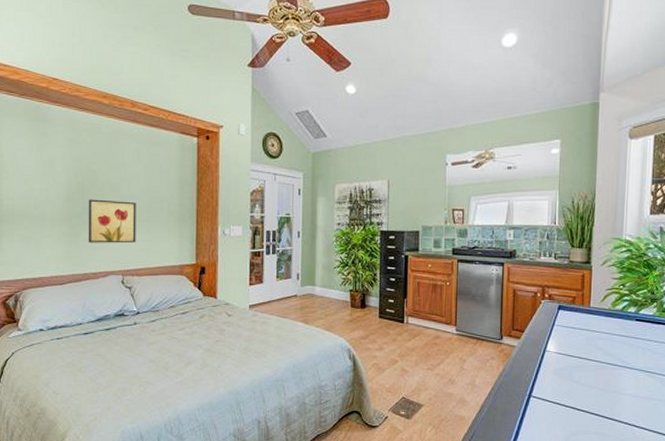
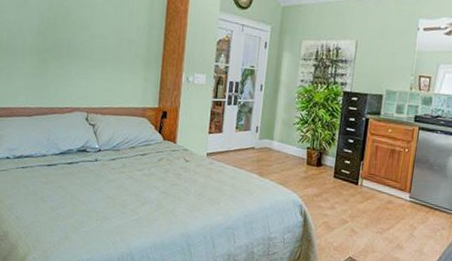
wall art: present [88,199,136,244] -> none [56,35,105,82]

